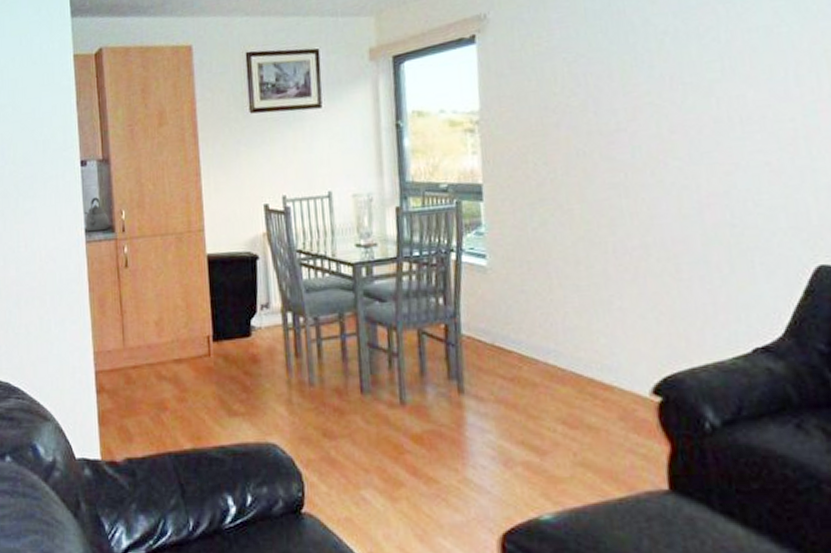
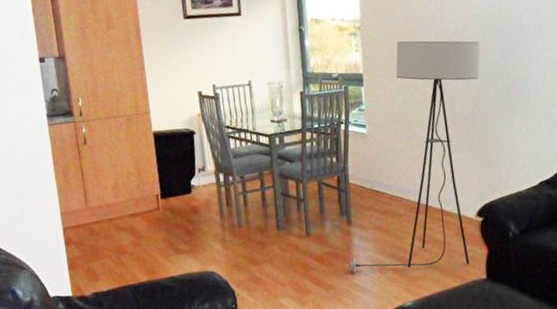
floor lamp: none [458,139,656,467] -> present [348,41,481,274]

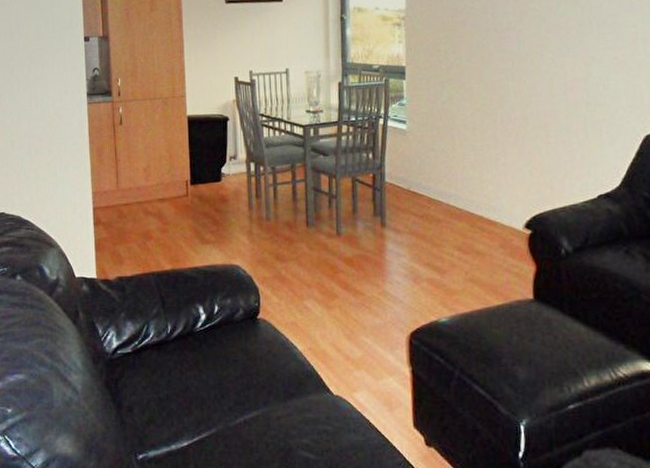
floor lamp: present [348,41,481,274] -> none [380,33,536,282]

